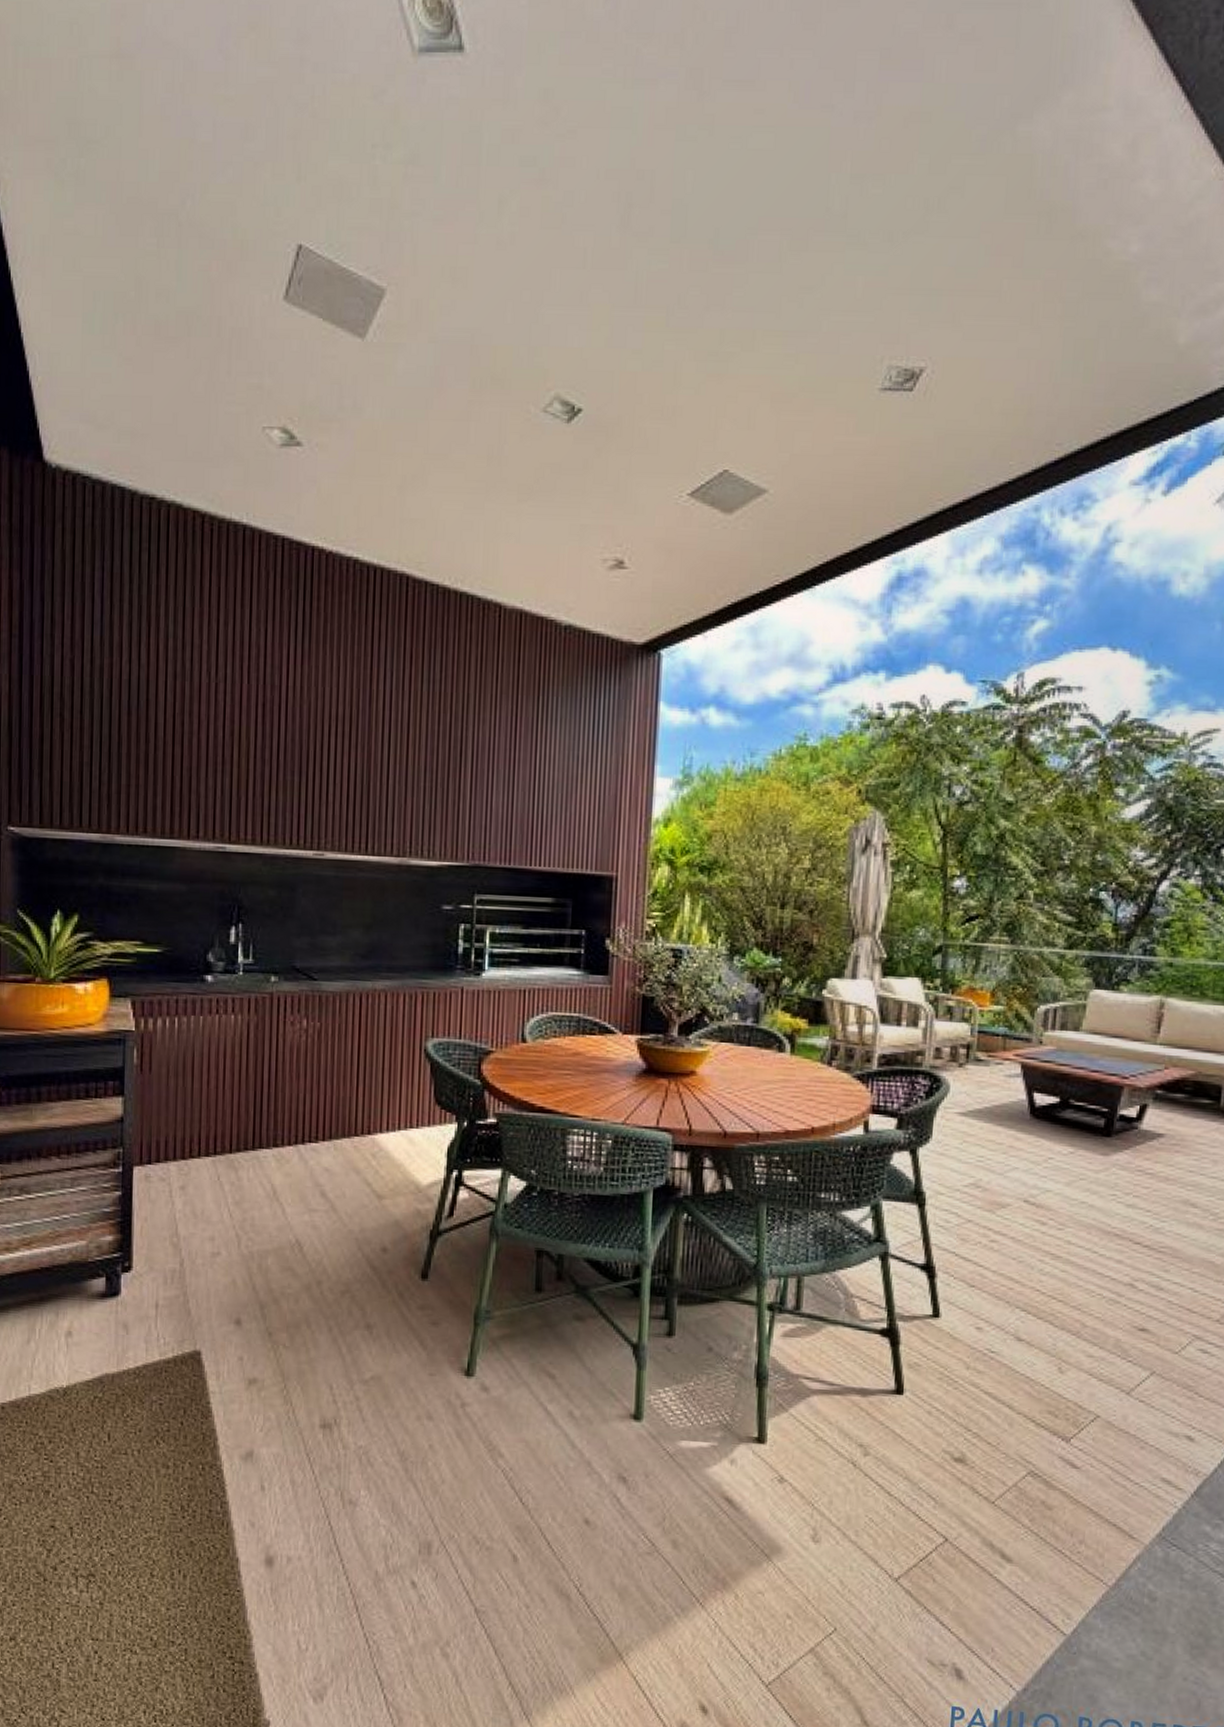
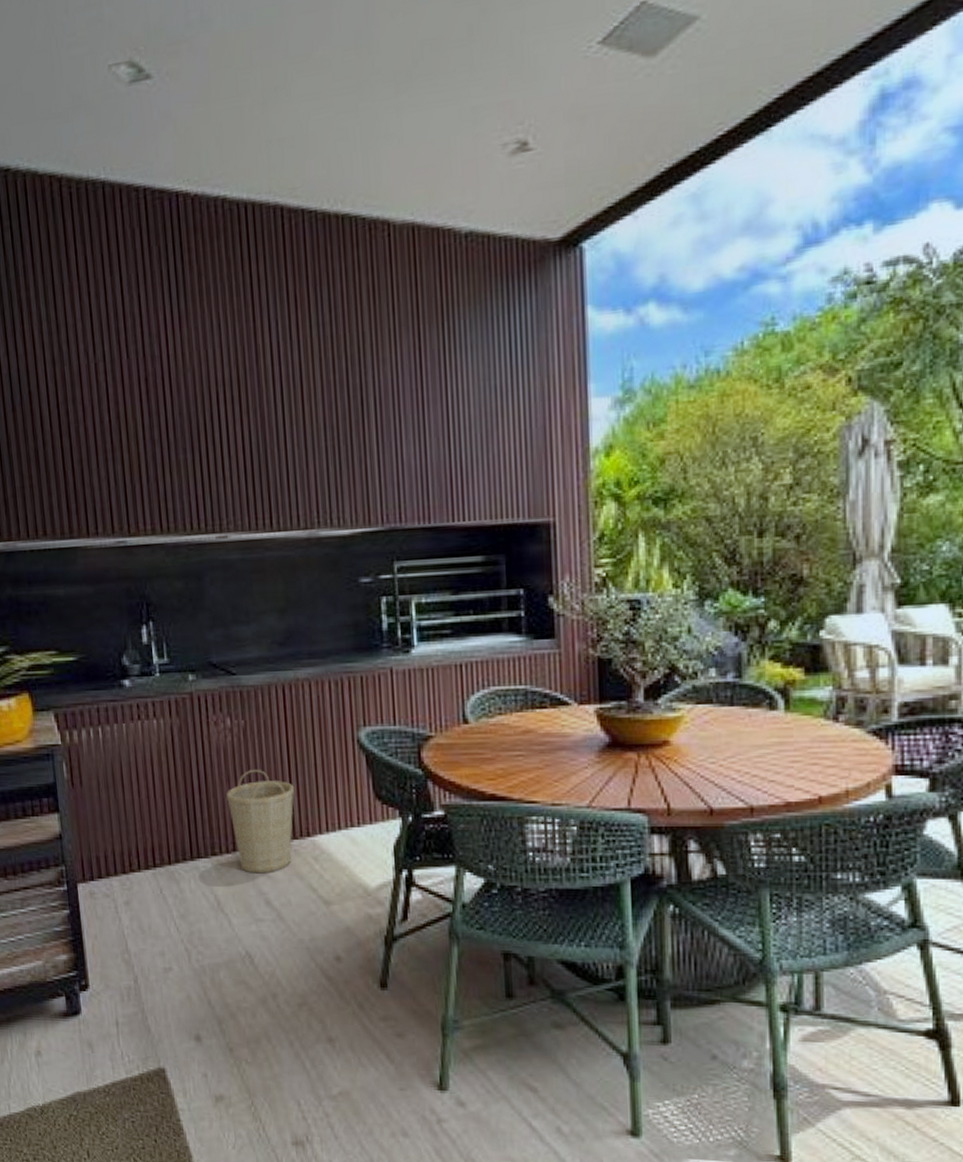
basket: none [295,1069,360,1167] -> present [226,770,294,874]

